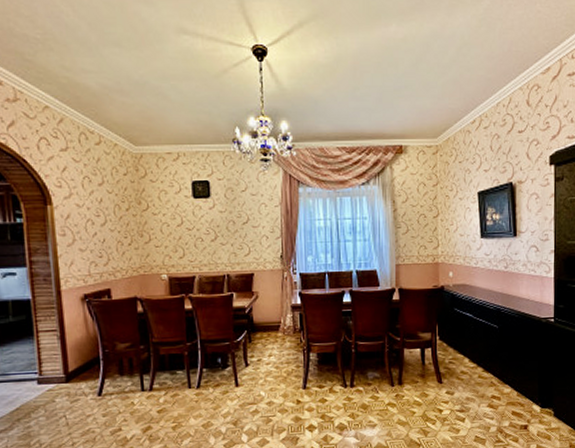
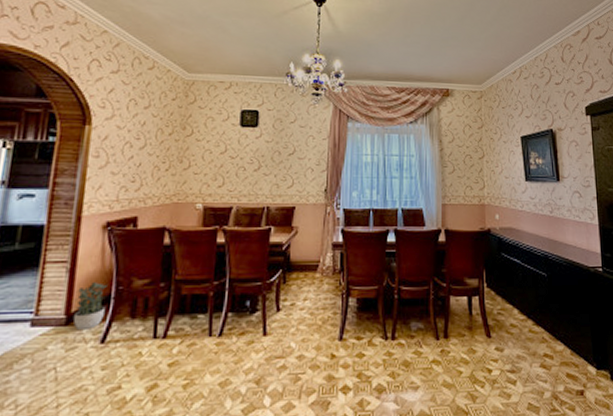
potted plant: none [69,347,97,387] -> present [73,282,107,331]

